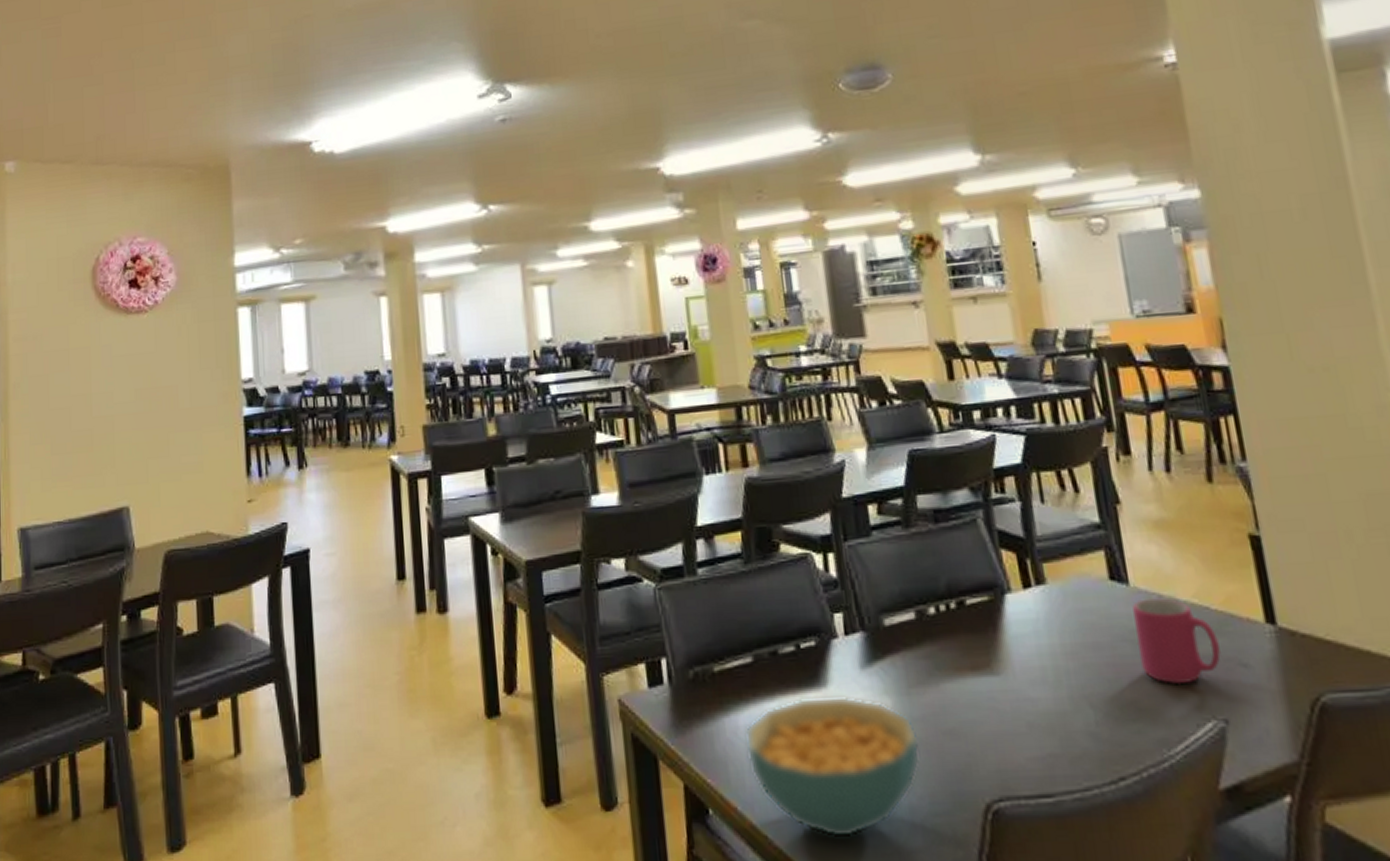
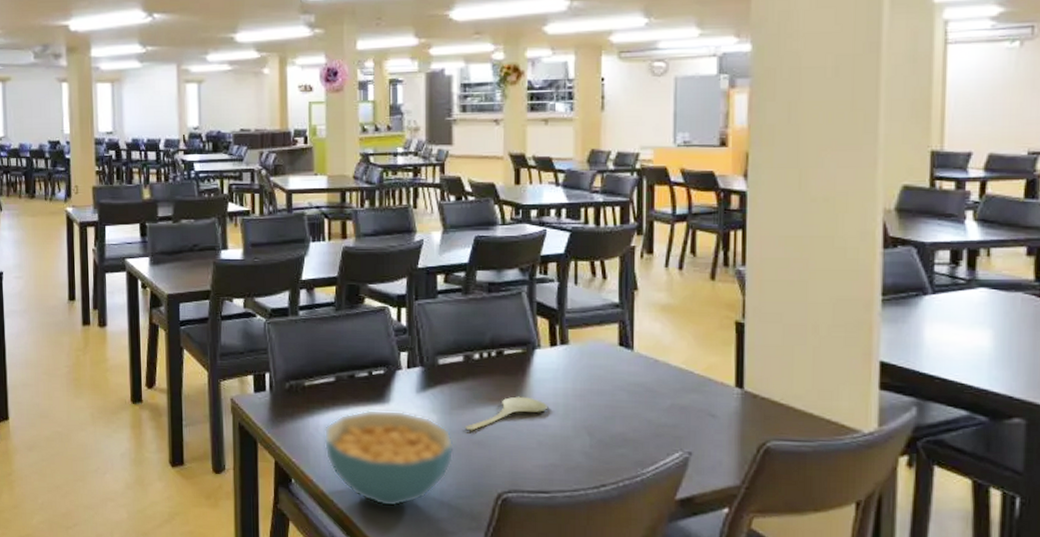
spoon: none [929,661,1034,716] -> present [464,396,548,431]
mug: present [1132,598,1221,685] -> none [632,362,696,425]

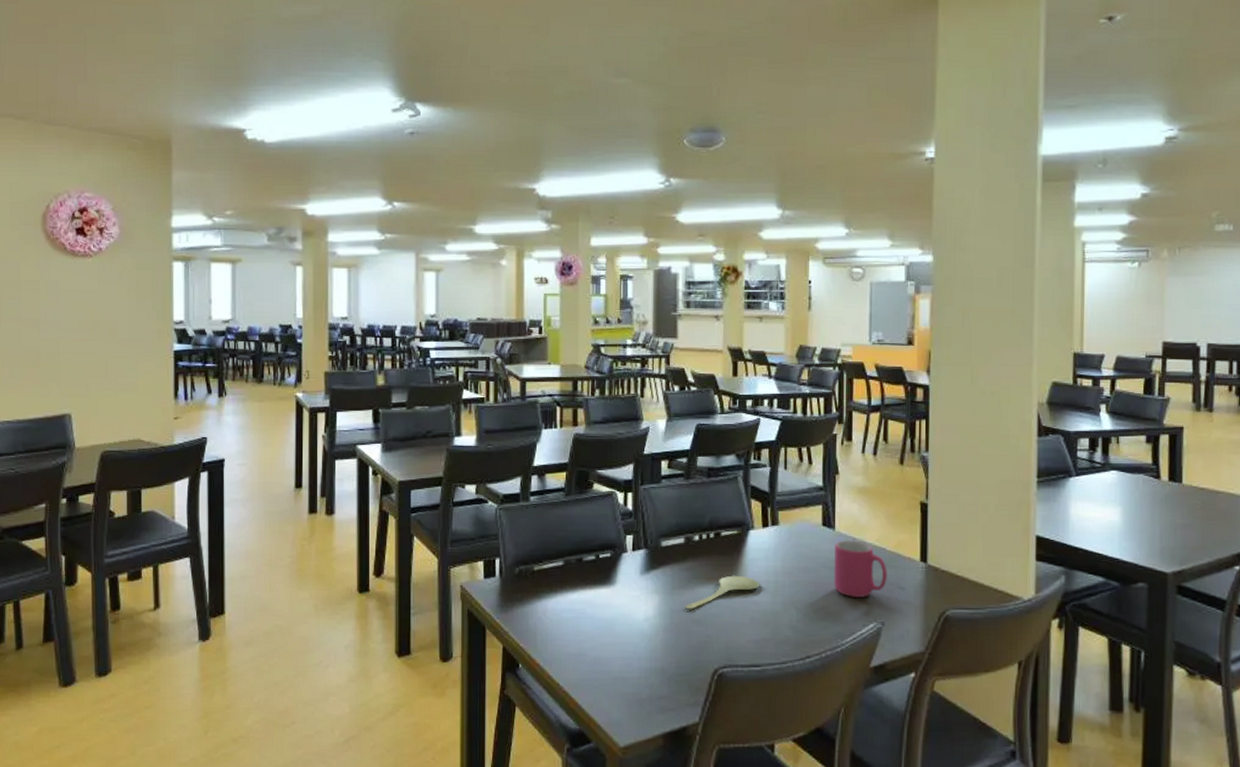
cereal bowl: present [324,409,455,507] -> none [551,592,676,687]
mug: none [632,362,696,425] -> present [833,540,887,598]

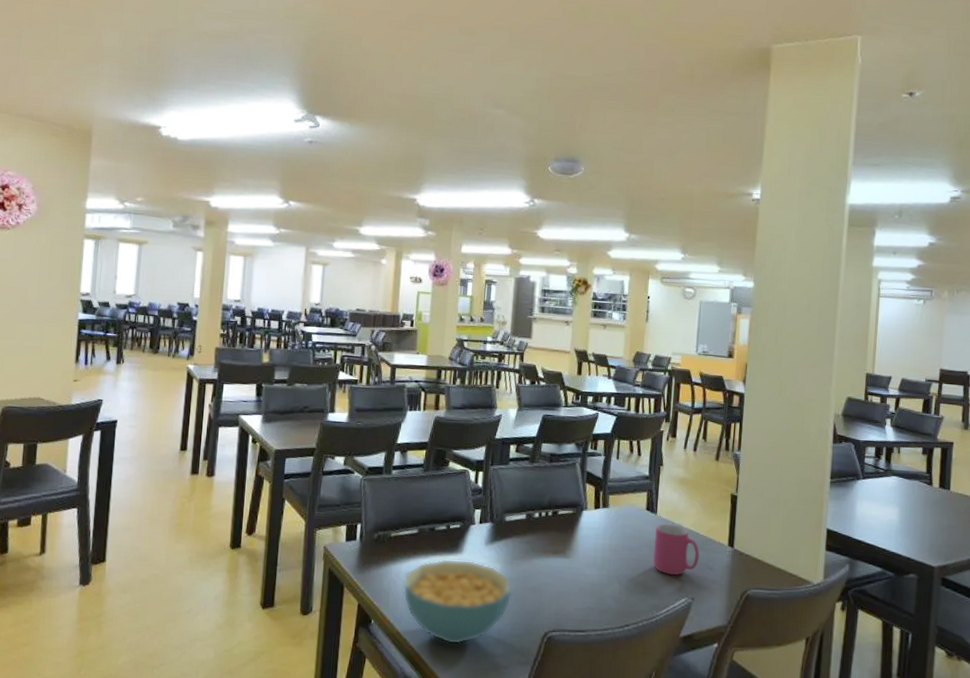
cereal bowl: none [551,592,676,687] -> present [403,558,513,645]
spoon: present [684,575,761,610] -> none [522,550,590,579]

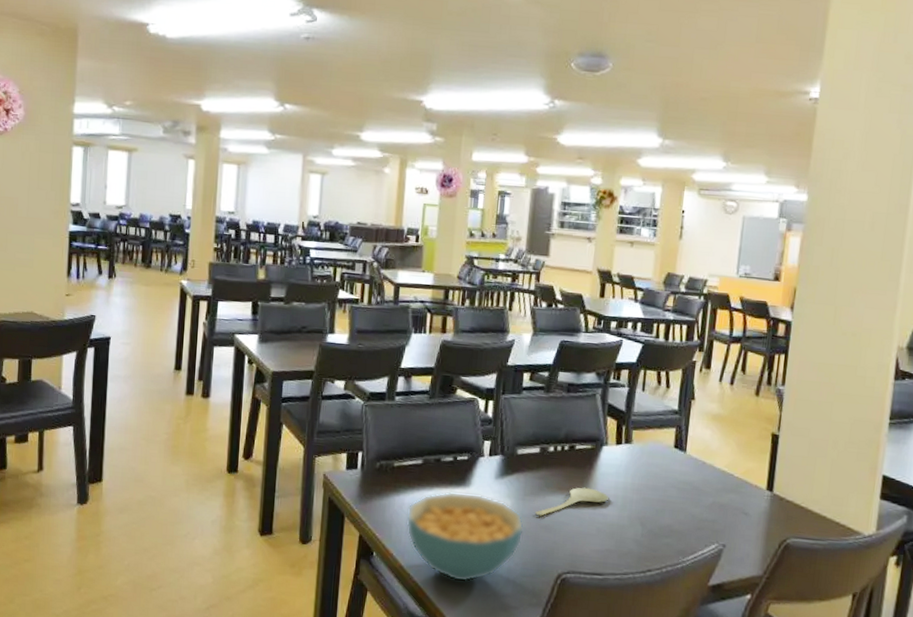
spoon: none [522,550,590,579] -> present [534,487,609,516]
mug: present [653,524,700,576] -> none [680,463,734,520]

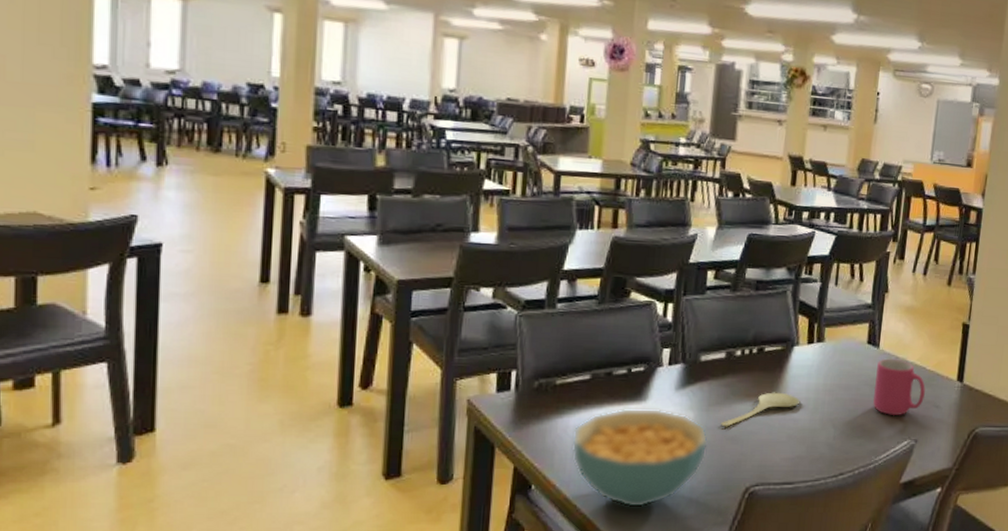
mug: none [680,463,734,520] -> present [873,358,925,416]

